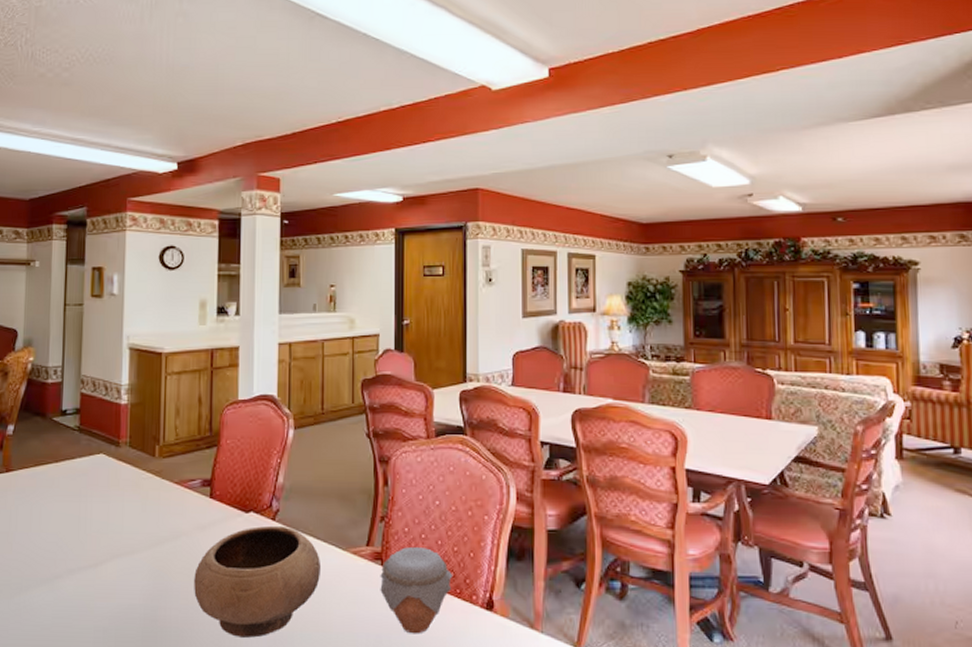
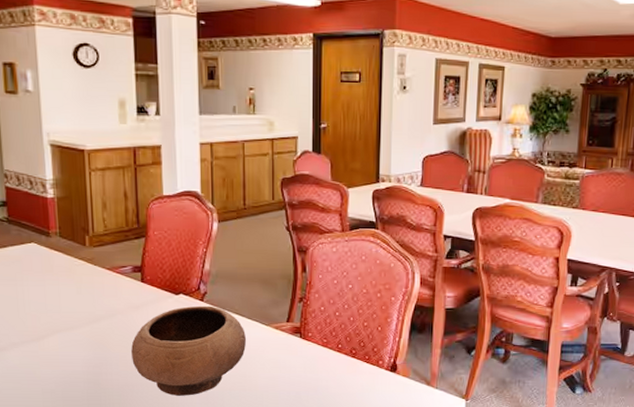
jar: present [380,547,453,634] -> none [299,323,363,391]

